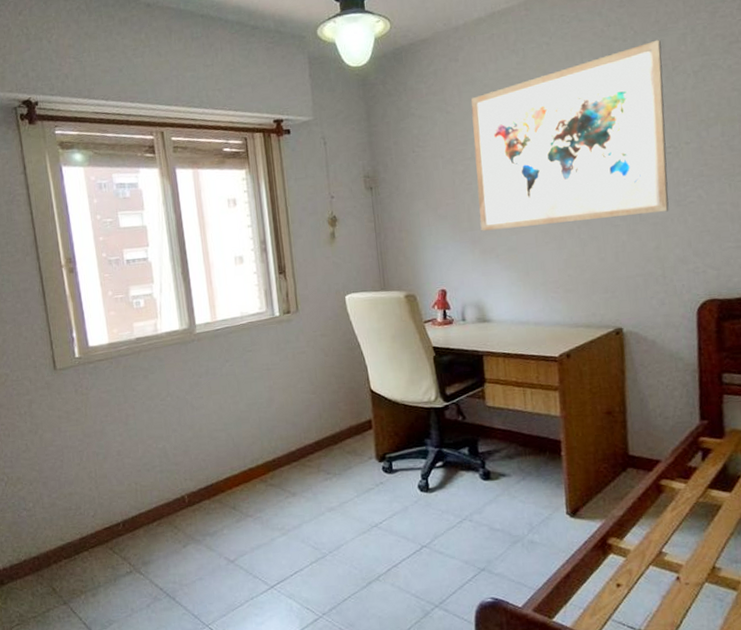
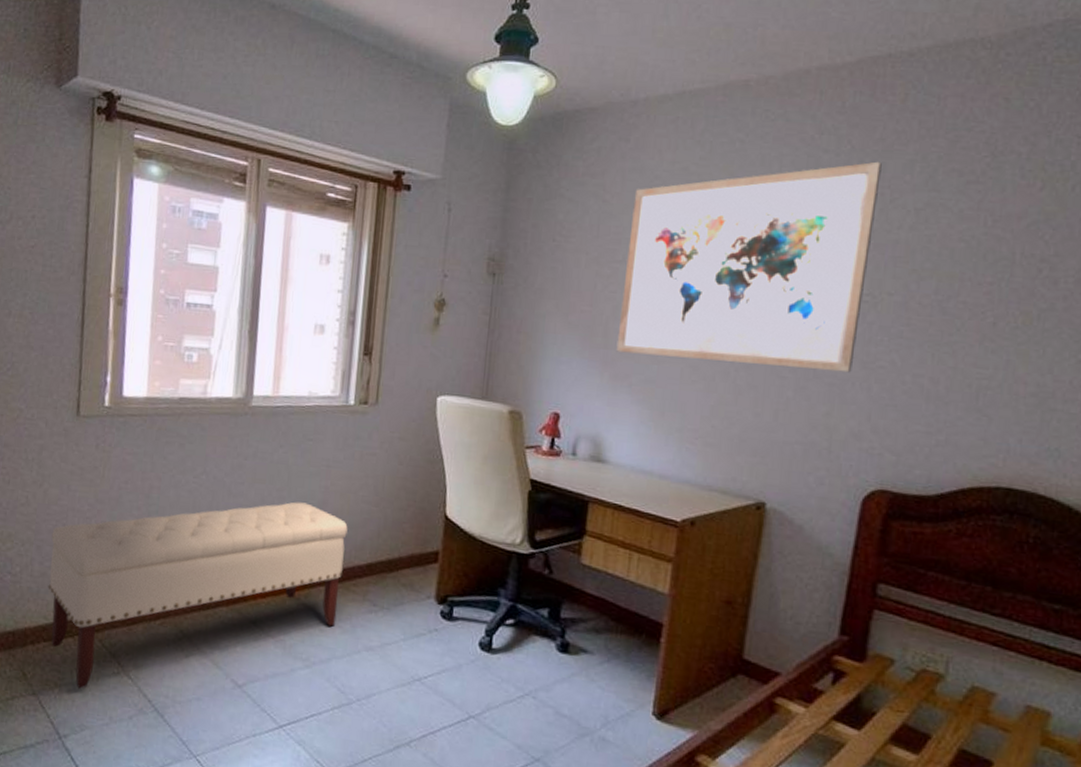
bench: none [53,402,300,592] -> present [48,502,348,689]

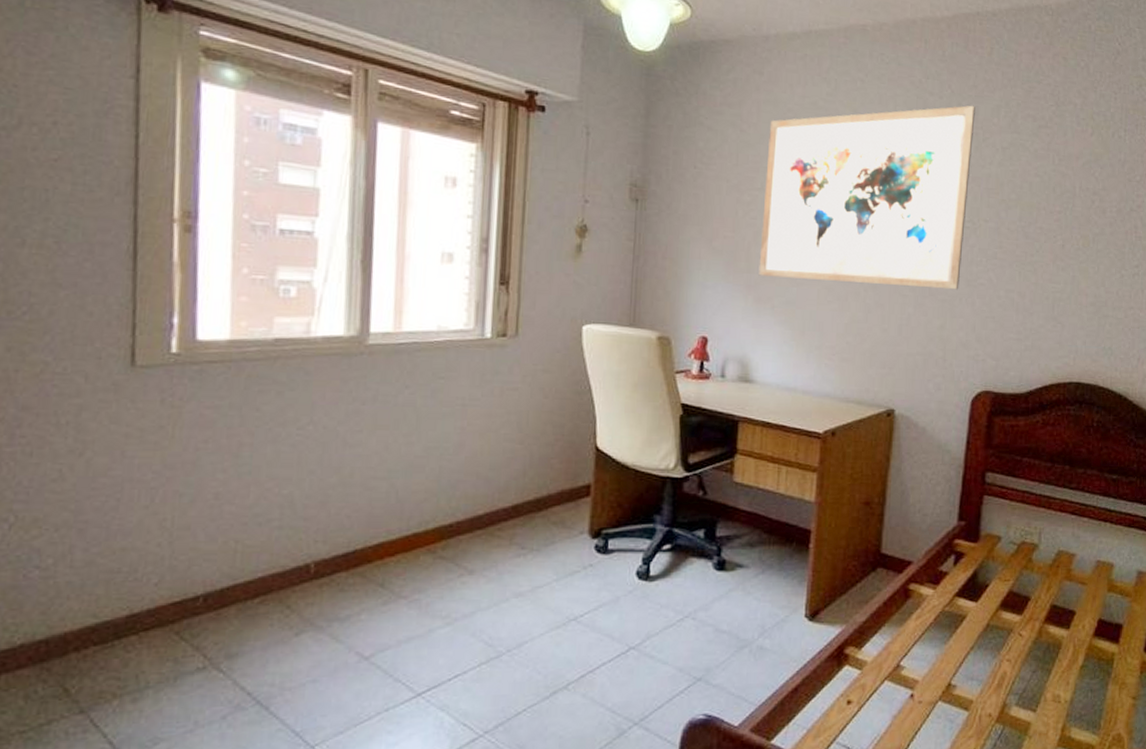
bench: present [48,502,348,689] -> none [97,446,489,695]

